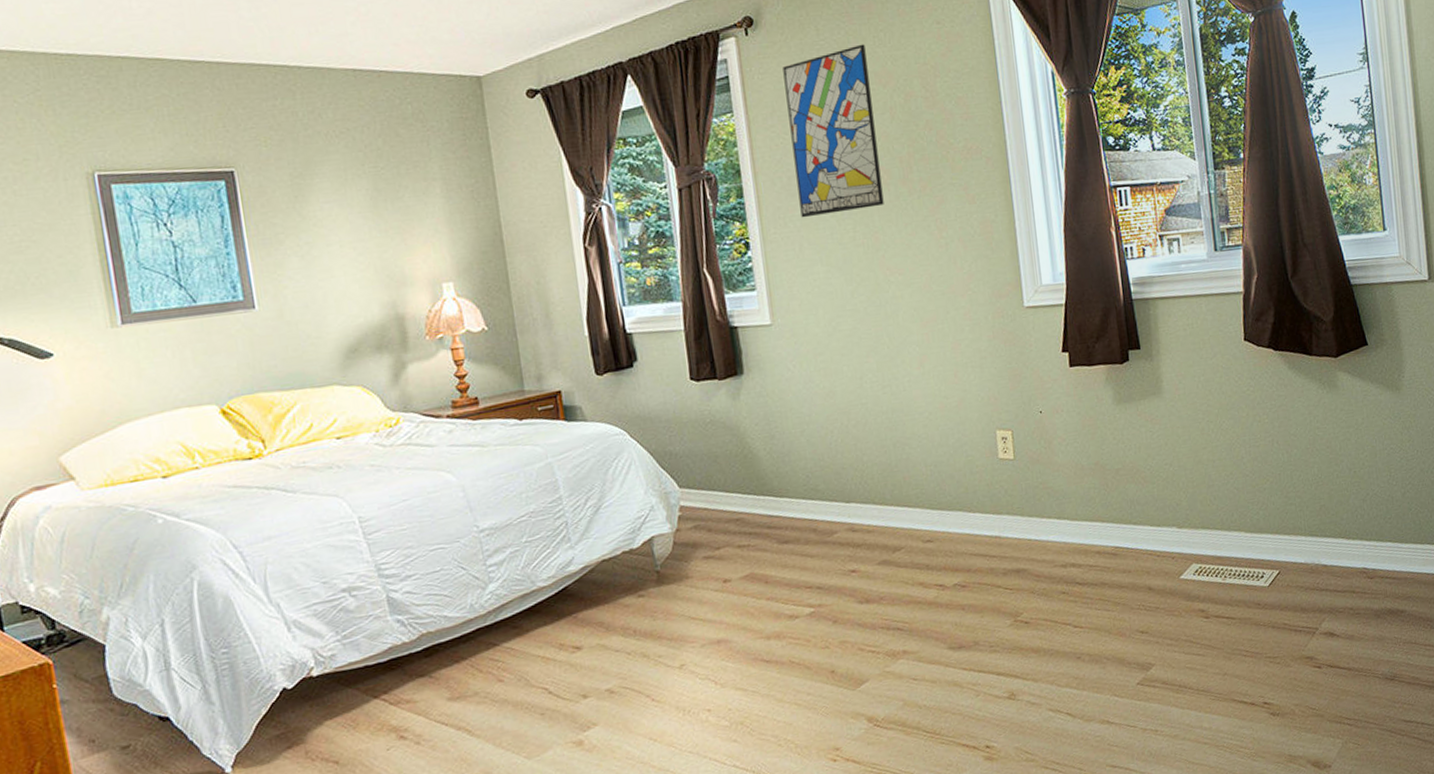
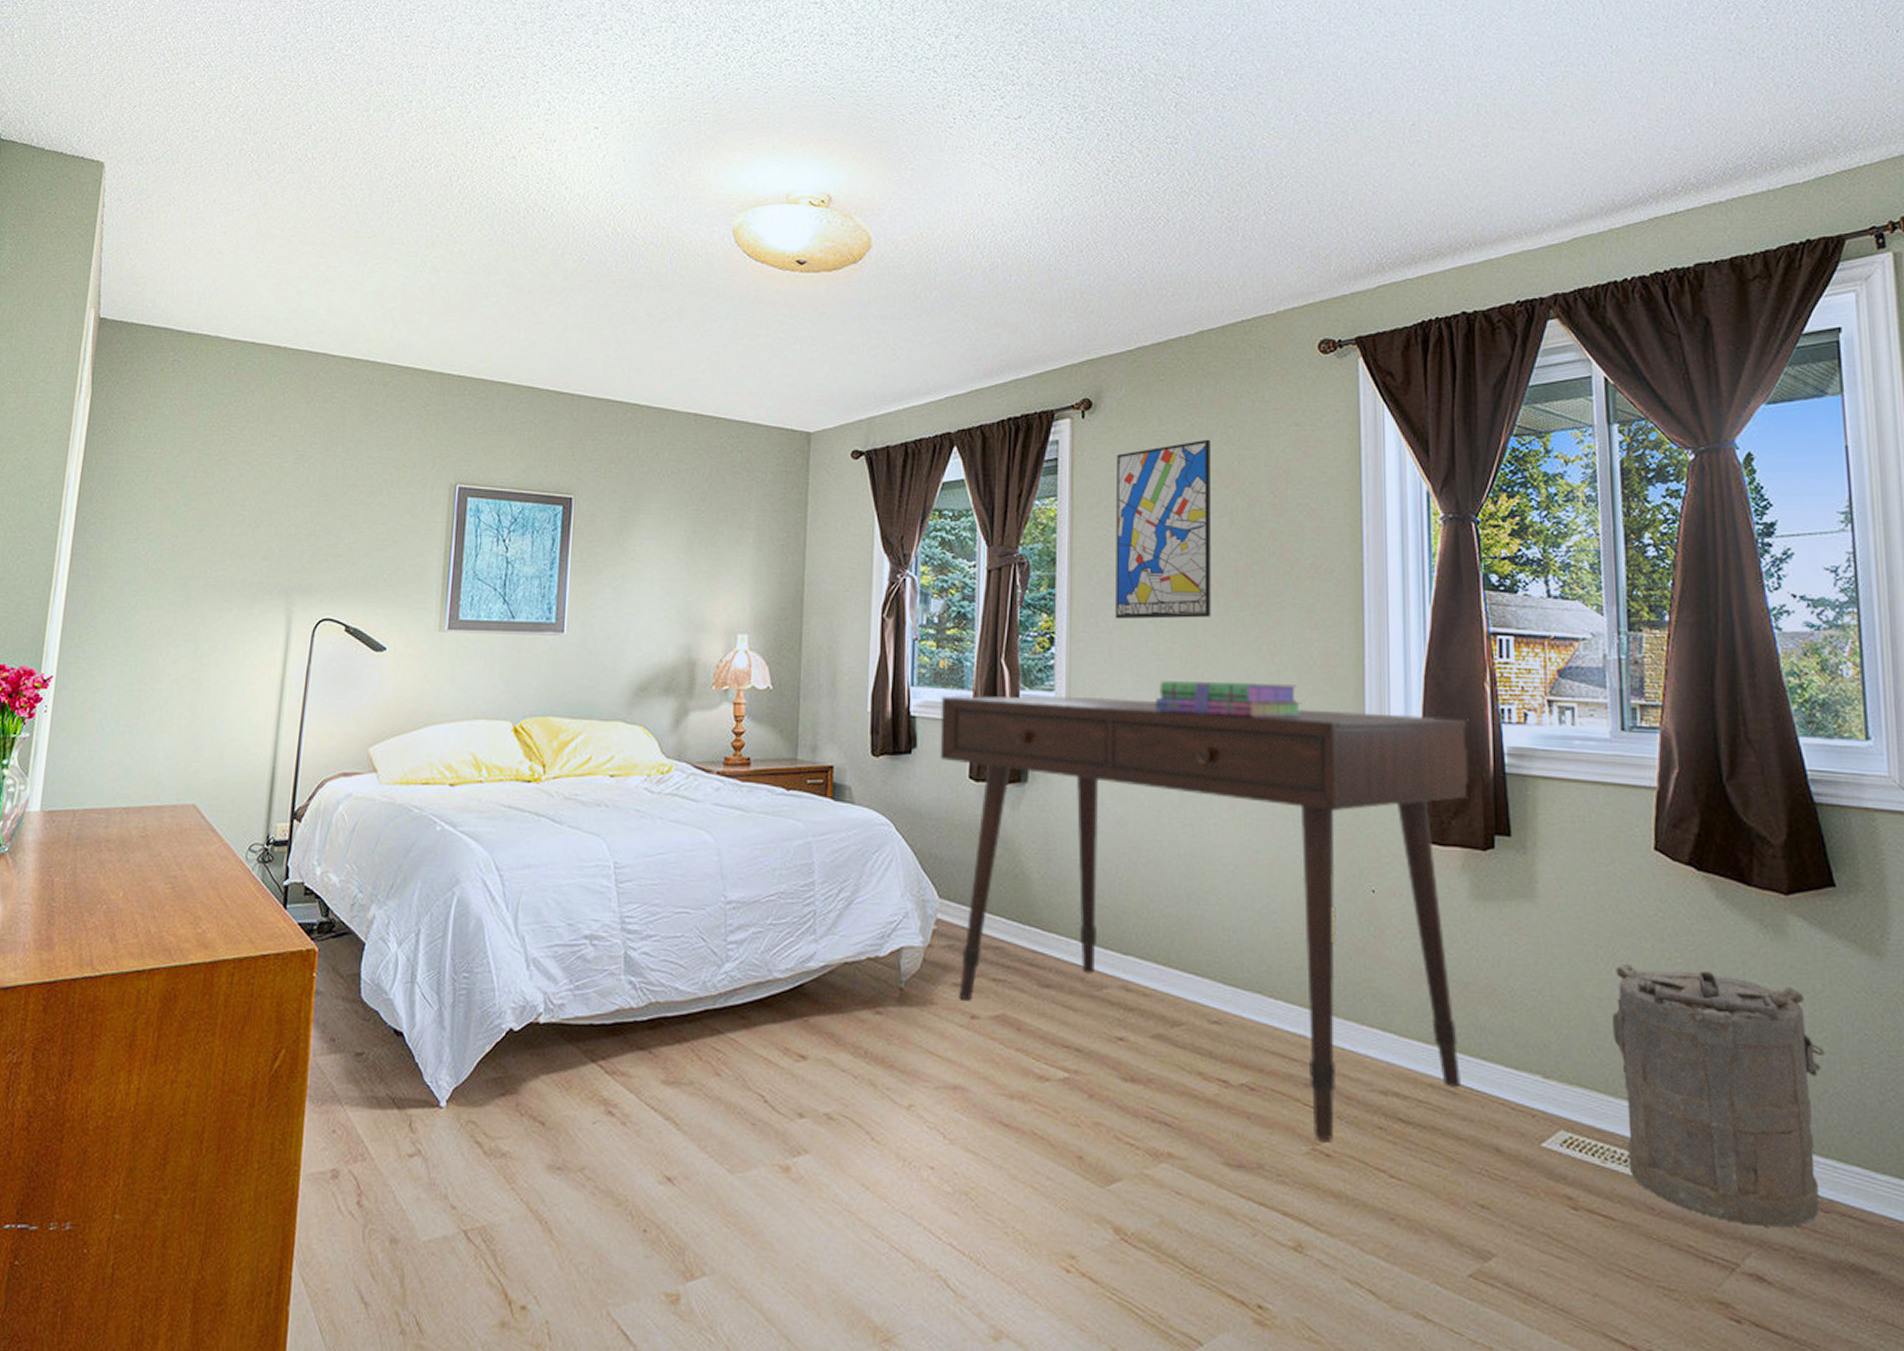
desk: none [653,260,1119,612] -> present [939,695,1469,1139]
stack of books: none [845,253,970,294] -> present [1155,681,1302,718]
laundry hamper: none [1222,424,1367,601] -> present [1611,963,1825,1228]

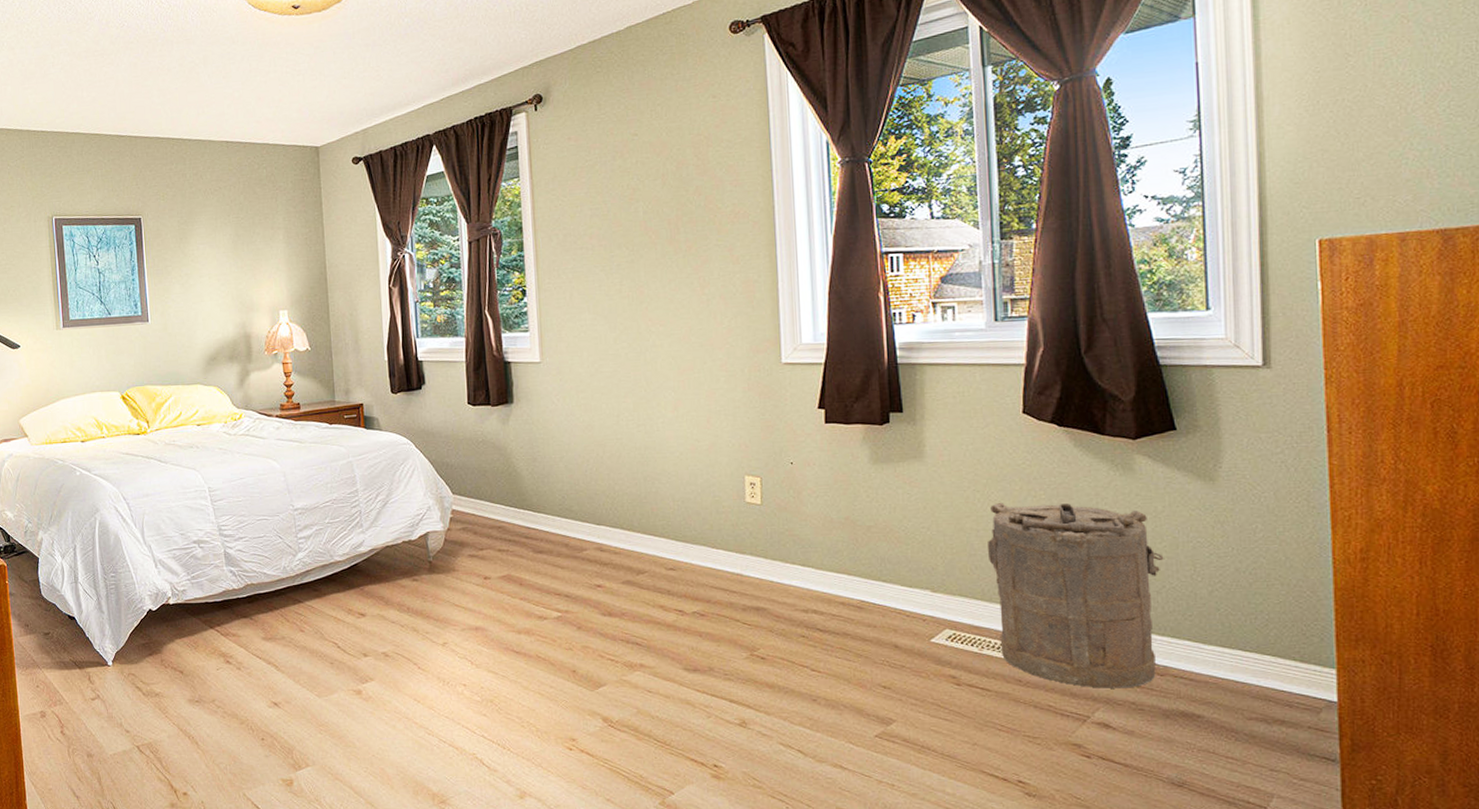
desk: present [939,695,1469,1139] -> none [441,323,867,647]
wall art: present [1115,439,1211,620] -> none [566,117,650,271]
stack of books: present [1155,681,1302,718] -> none [609,309,729,340]

